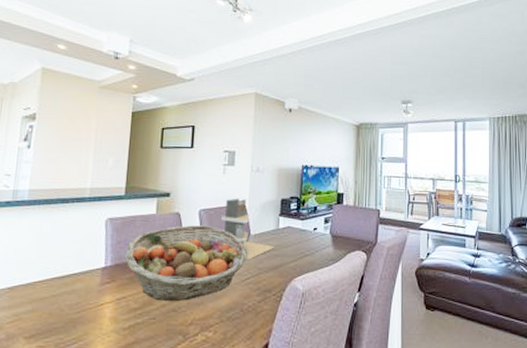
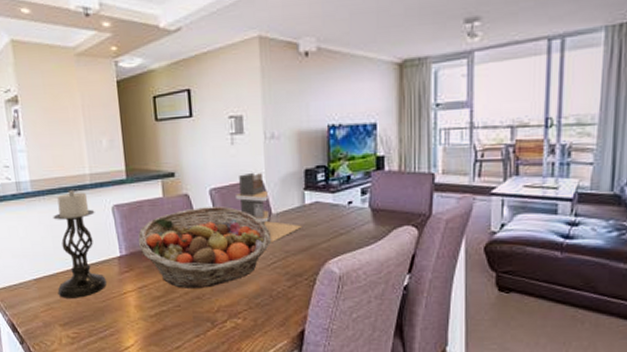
candle holder: none [30,202,88,309] -> present [53,191,107,298]

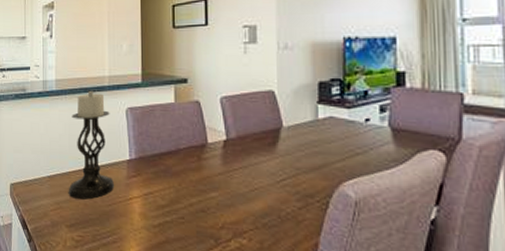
fruit basket: present [138,206,272,288] -> none [148,115,282,201]
plant pot: present [236,172,303,243] -> none [246,82,316,158]

